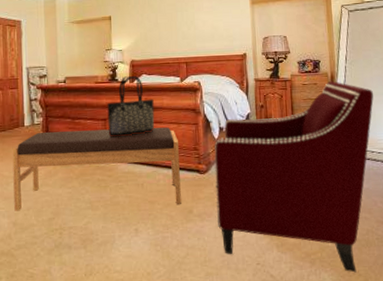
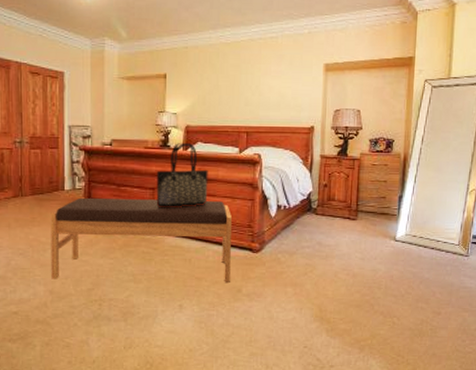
armchair: present [214,81,374,273] -> none [266,163,447,361]

